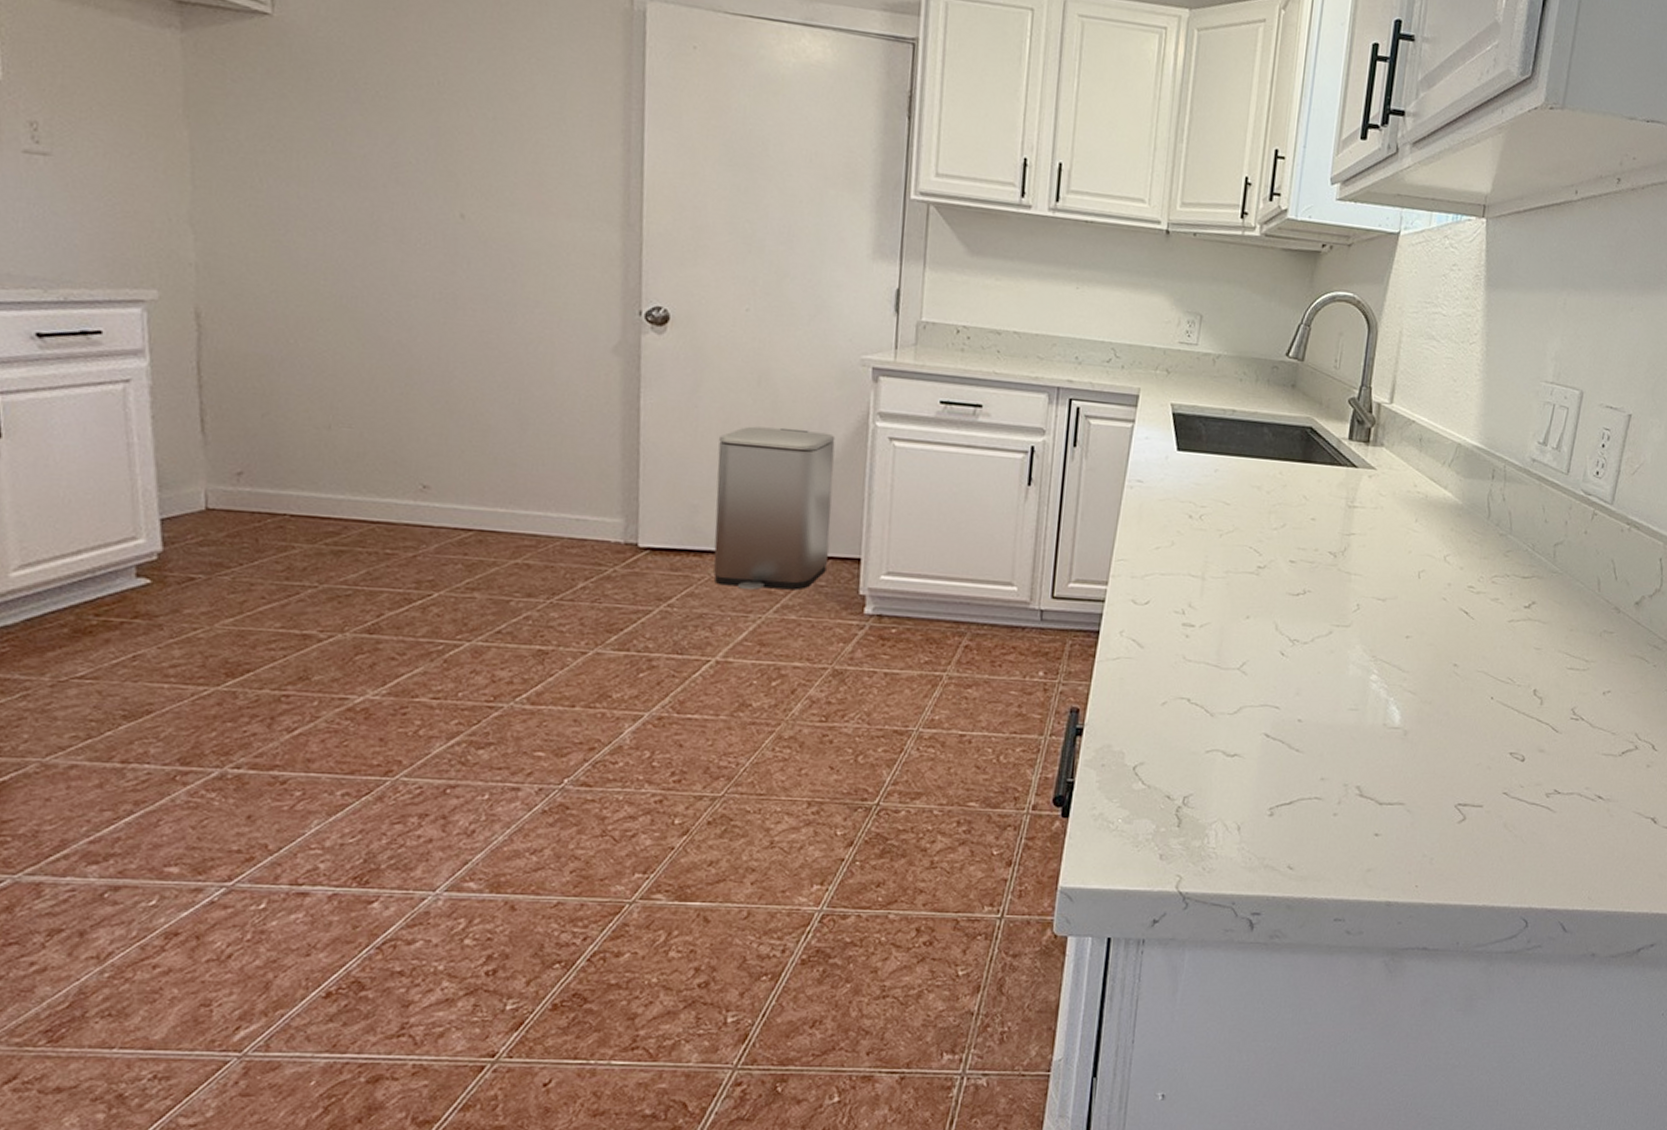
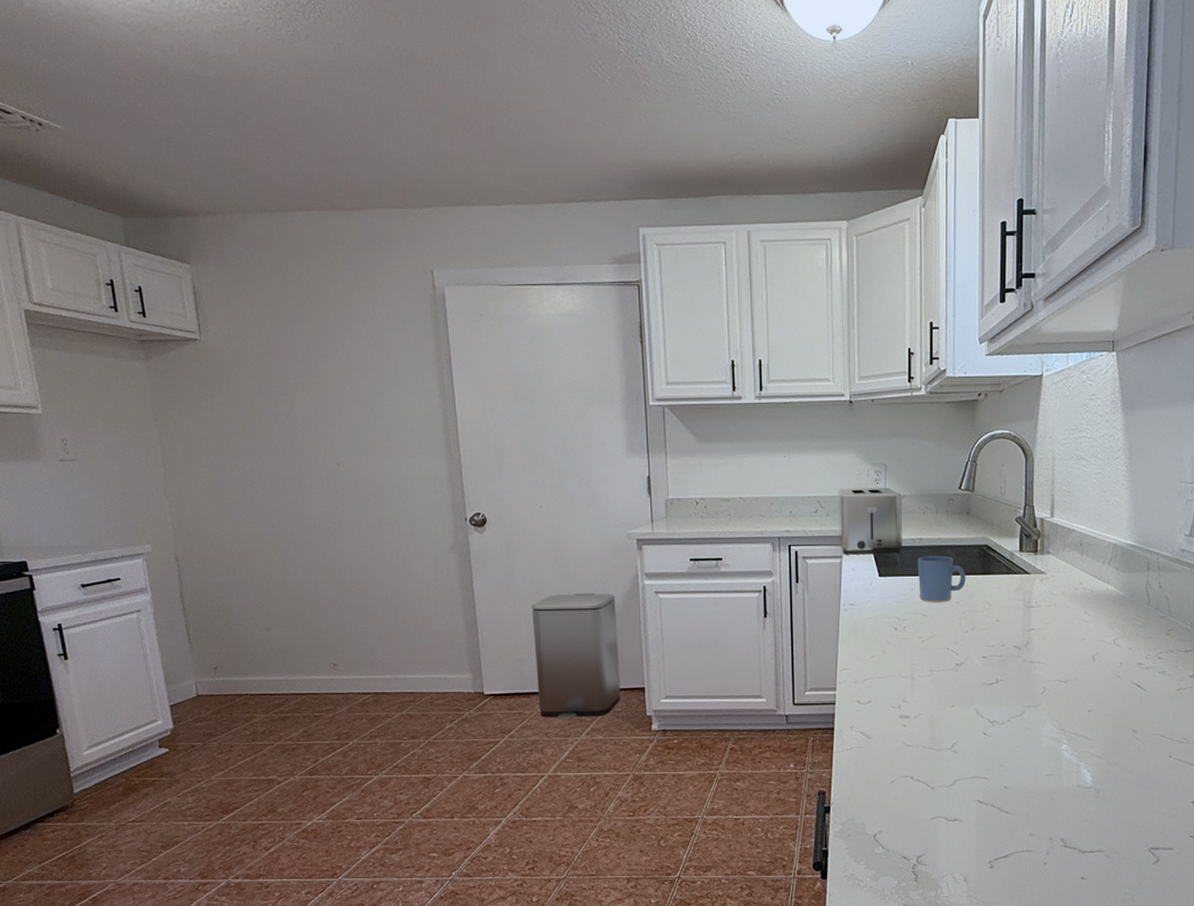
toaster: none [1133,336,1216,426] -> present [838,487,902,555]
mug: none [1224,431,1282,491] -> present [917,555,966,603]

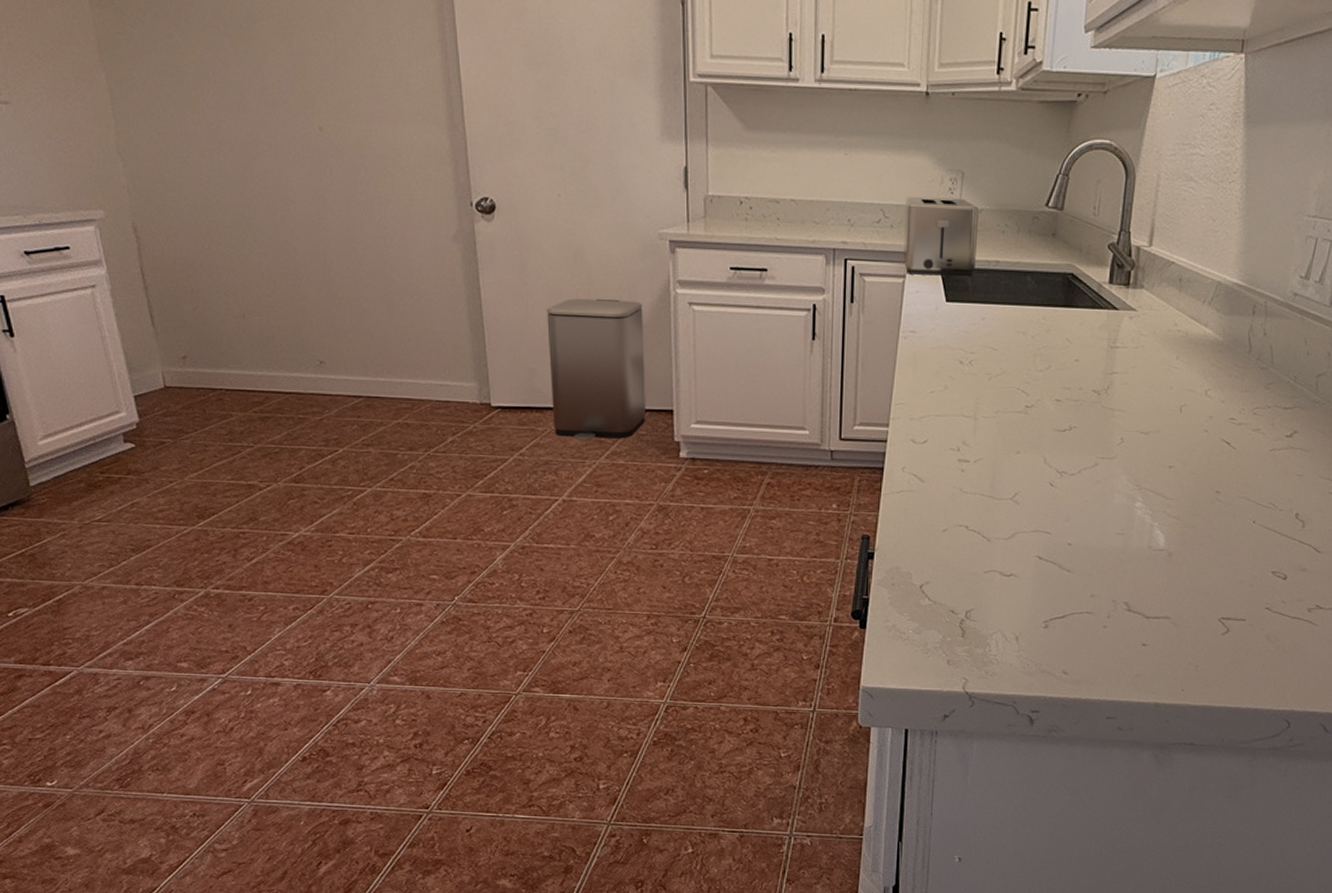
mug: present [917,555,966,603] -> none [990,281,1045,336]

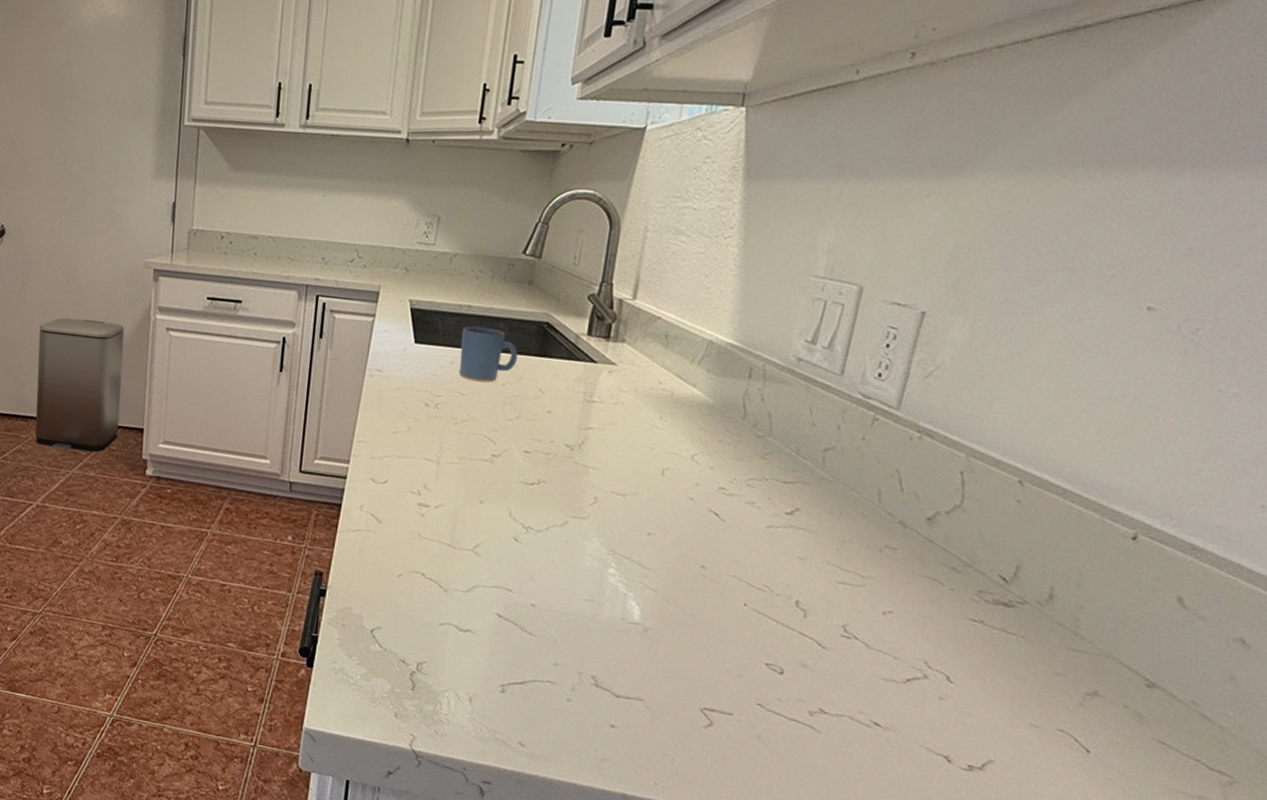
toaster: present [903,196,979,277] -> none [374,238,453,320]
mug: none [990,281,1045,336] -> present [459,326,518,383]

